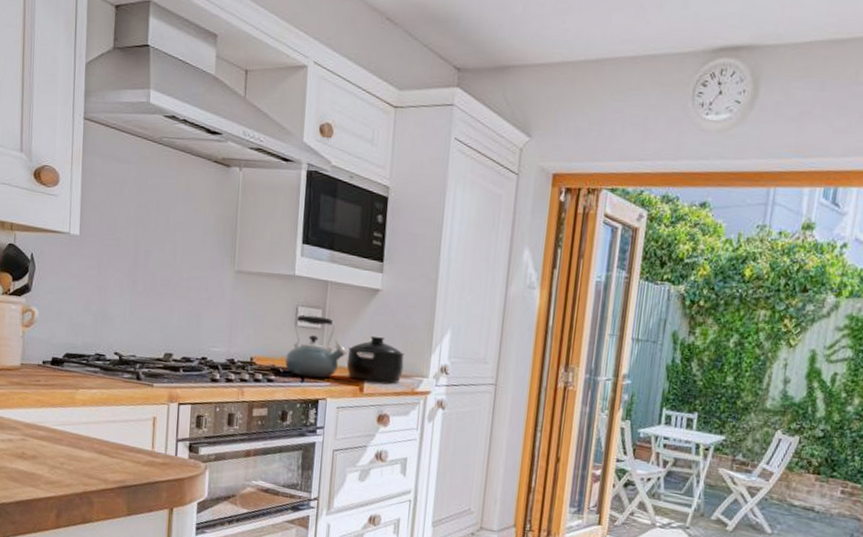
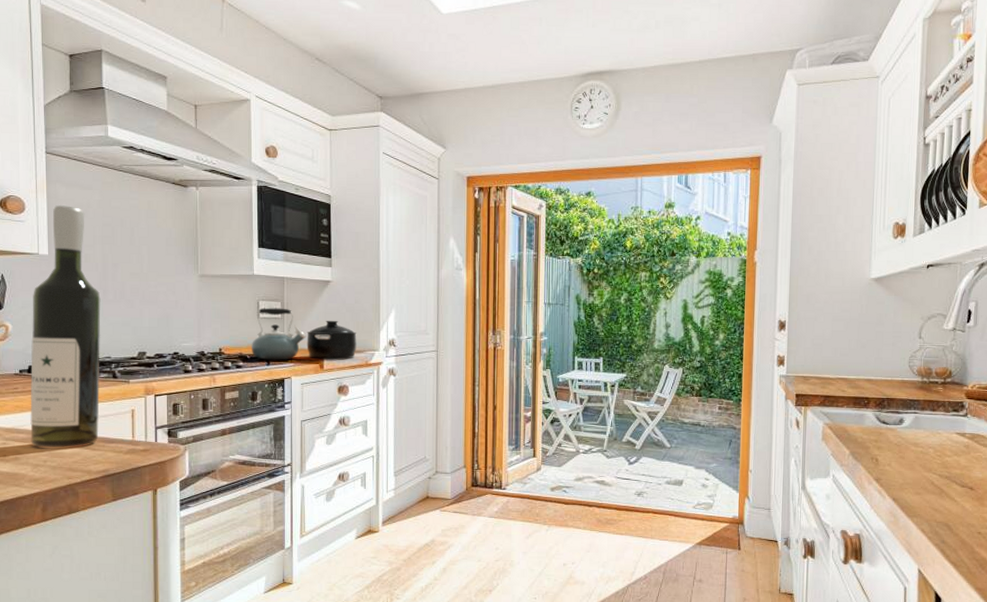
bottle: none [49,179,130,452] -> present [30,205,101,448]

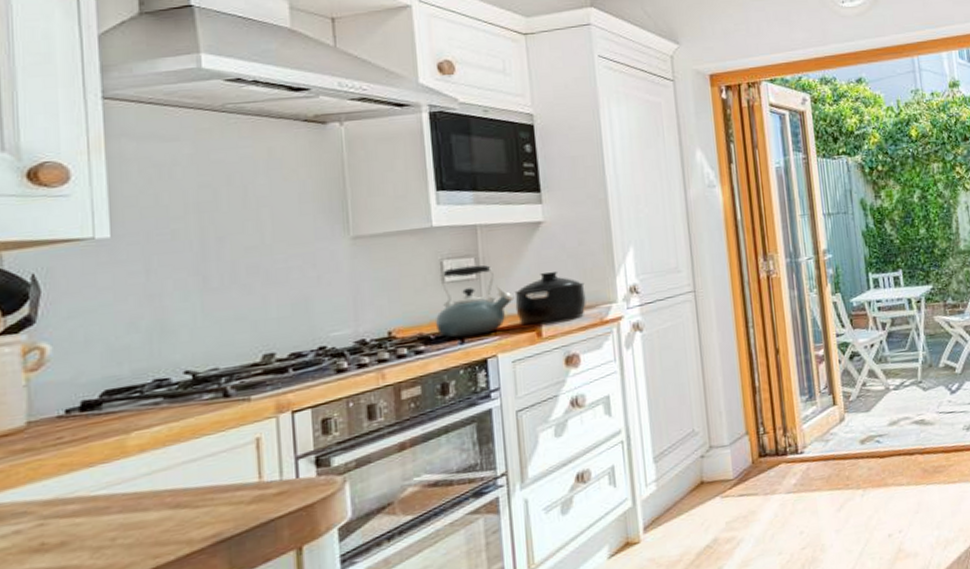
bottle: present [30,205,101,448] -> none [85,166,204,520]

